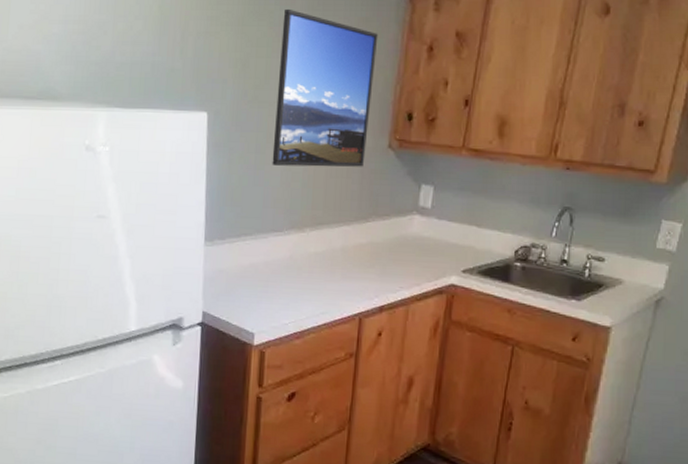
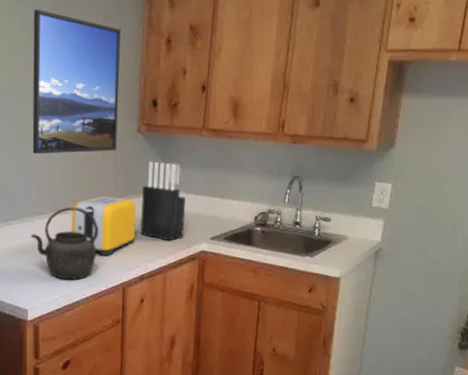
kettle: none [262,225,338,306] -> present [30,207,99,280]
toaster: none [308,216,380,281] -> present [71,196,136,255]
knife block: none [383,181,437,271] -> present [140,161,186,241]

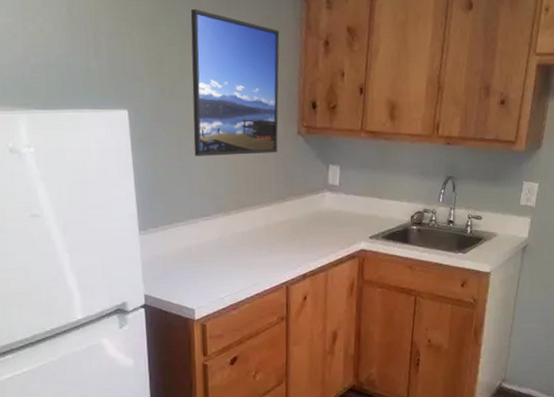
kettle: present [30,207,99,280] -> none [194,208,262,280]
toaster: present [71,196,136,255] -> none [234,197,298,255]
knife block: present [140,161,186,241] -> none [302,163,346,241]

